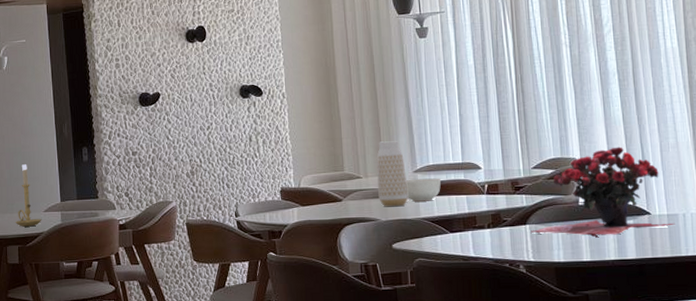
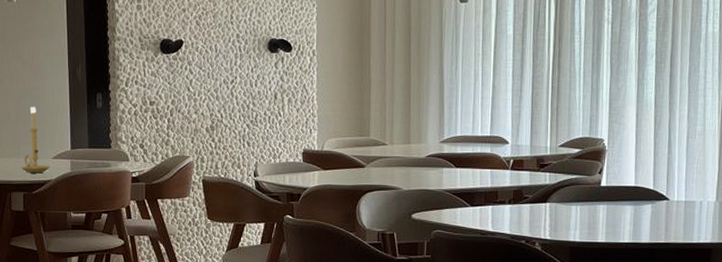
vase: present [376,141,409,207] -> none [402,108,433,177]
bowl: present [405,178,442,202] -> none [431,149,468,173]
flower arrangement: present [530,146,675,237] -> none [550,130,691,219]

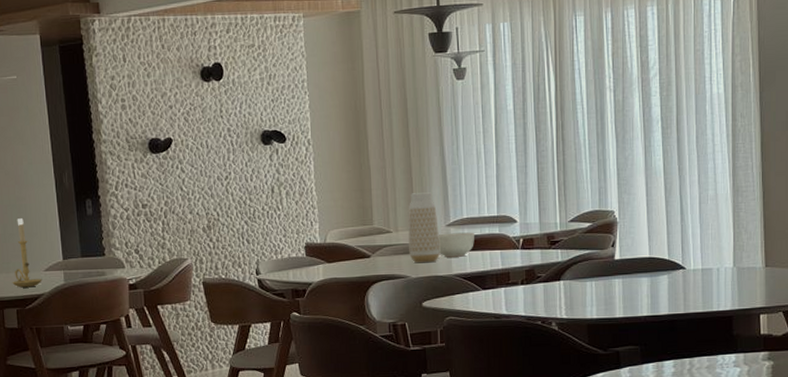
vase: none [402,108,433,177] -> present [408,192,441,263]
bowl: none [431,149,468,173] -> present [438,232,475,257]

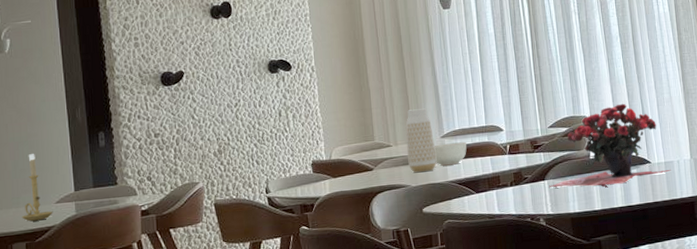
flower arrangement: none [564,198,709,292] -> present [549,103,671,188]

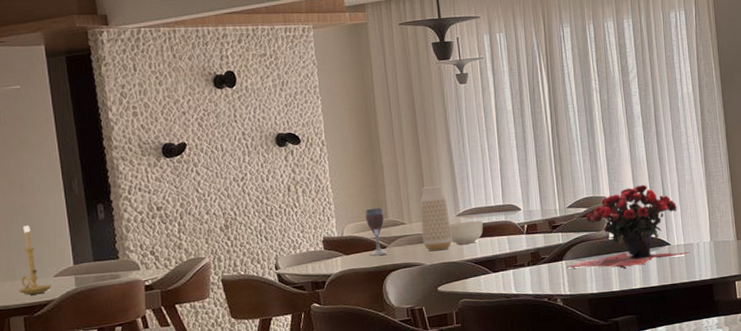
cup: none [352,130,375,179] -> present [364,207,388,257]

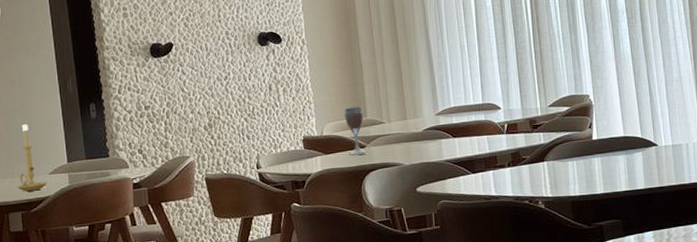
vase: present [420,186,453,252] -> none [399,84,432,151]
bowl: present [449,220,484,245] -> none [428,120,463,145]
flower arrangement: present [566,184,691,269] -> none [548,82,679,170]

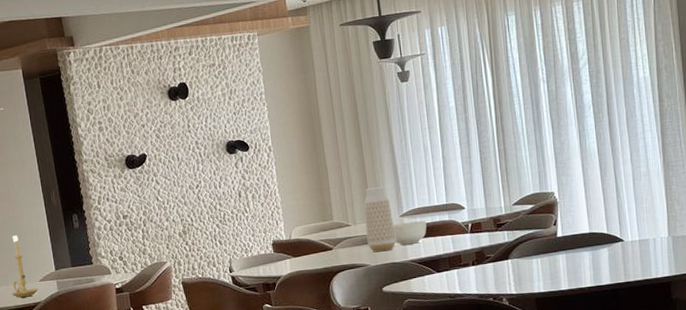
cup: present [343,106,367,156] -> none [310,210,334,258]
vase: none [399,84,432,151] -> present [364,187,396,252]
bowl: none [428,120,463,145] -> present [393,220,427,245]

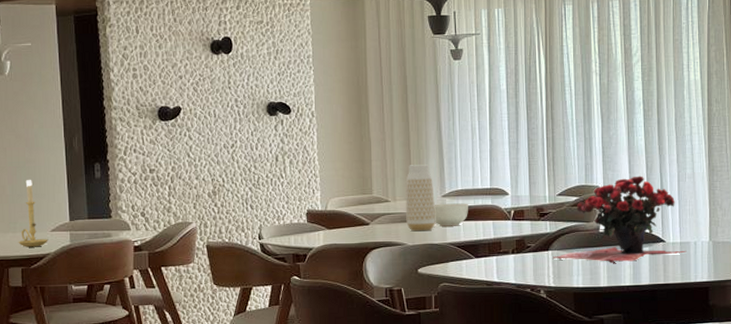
flower arrangement: none [512,178,646,268] -> present [552,176,687,263]

